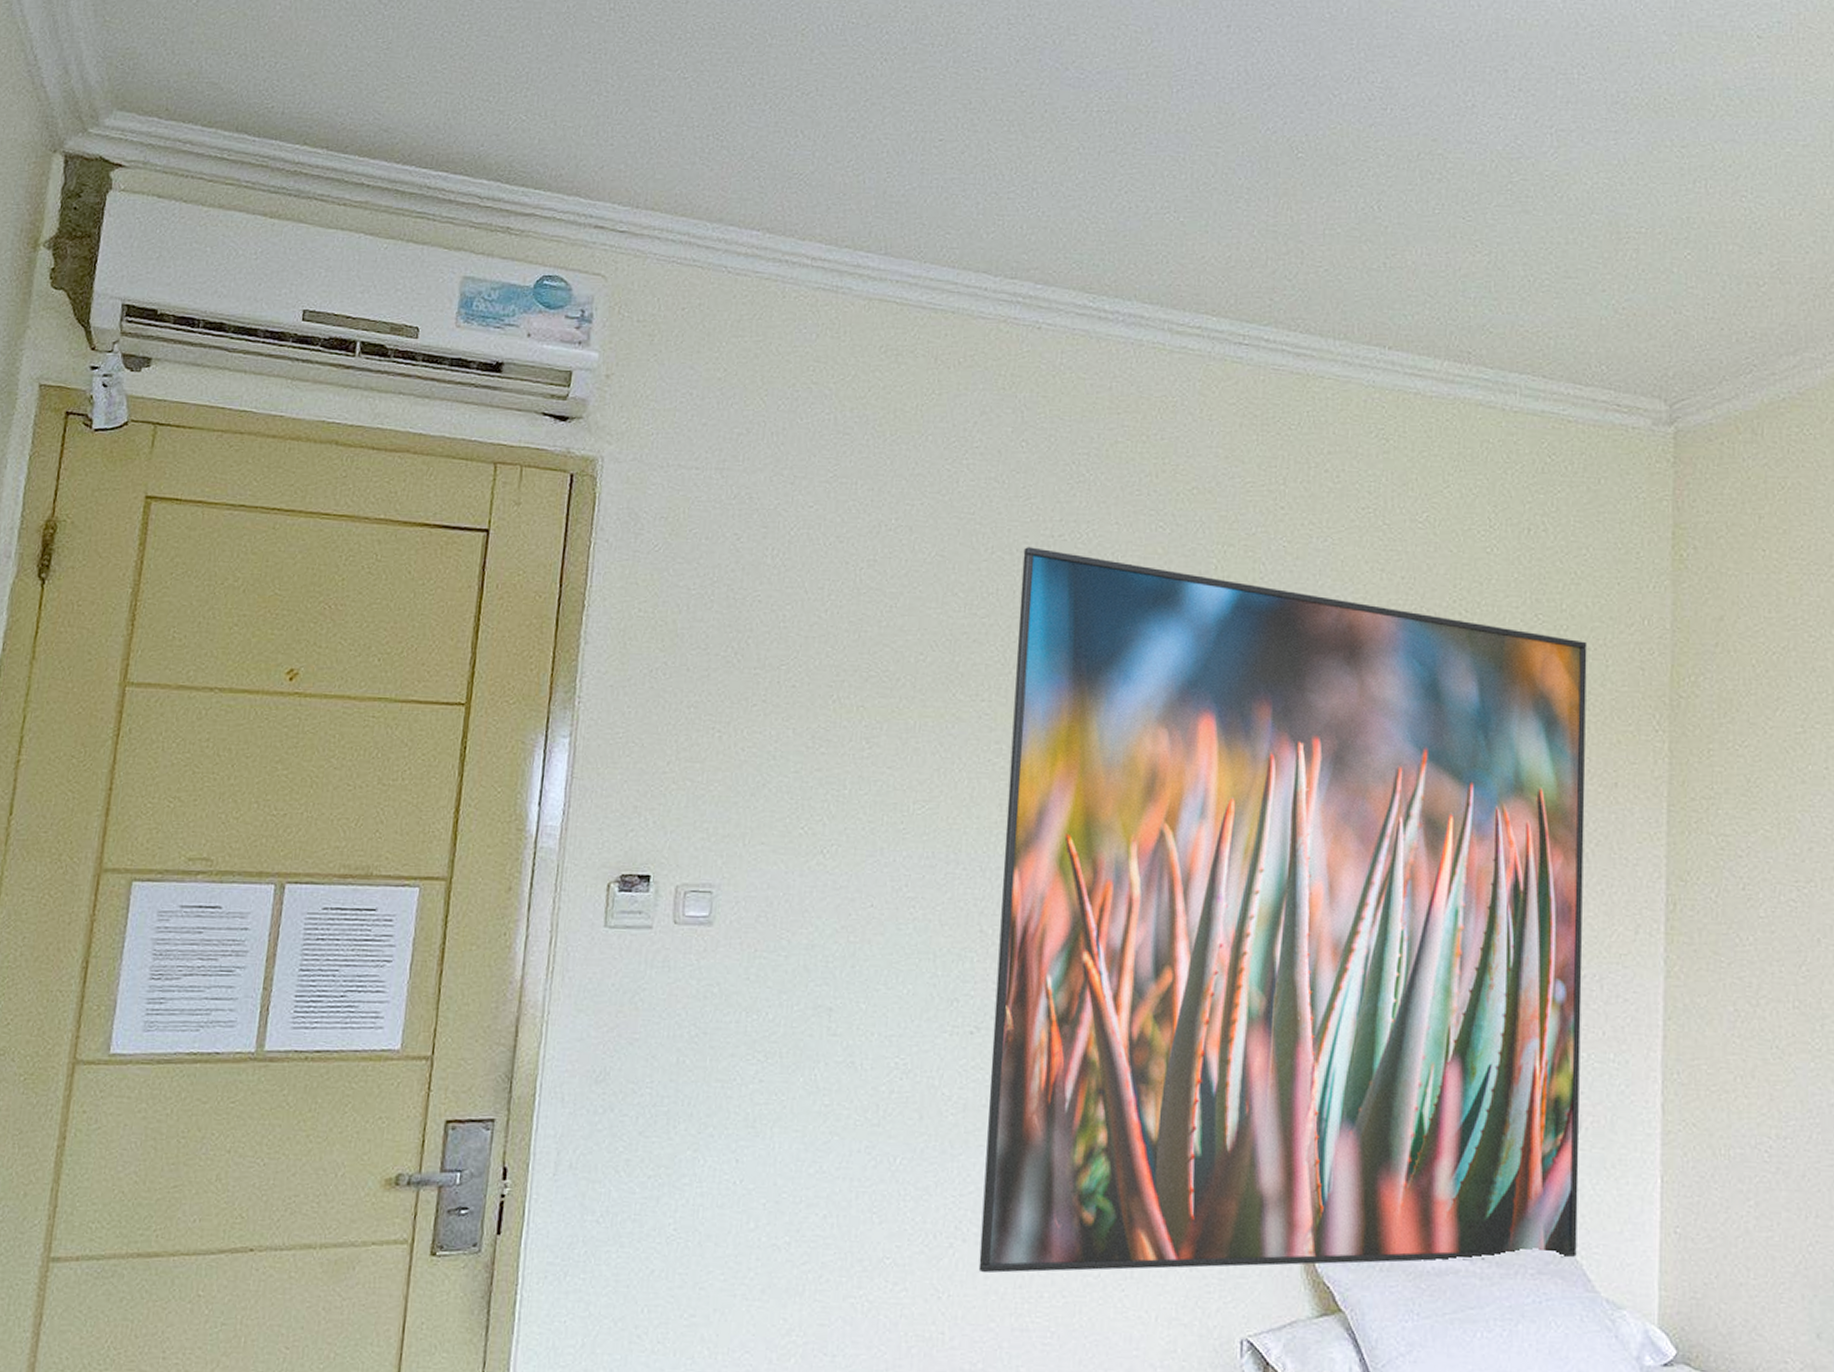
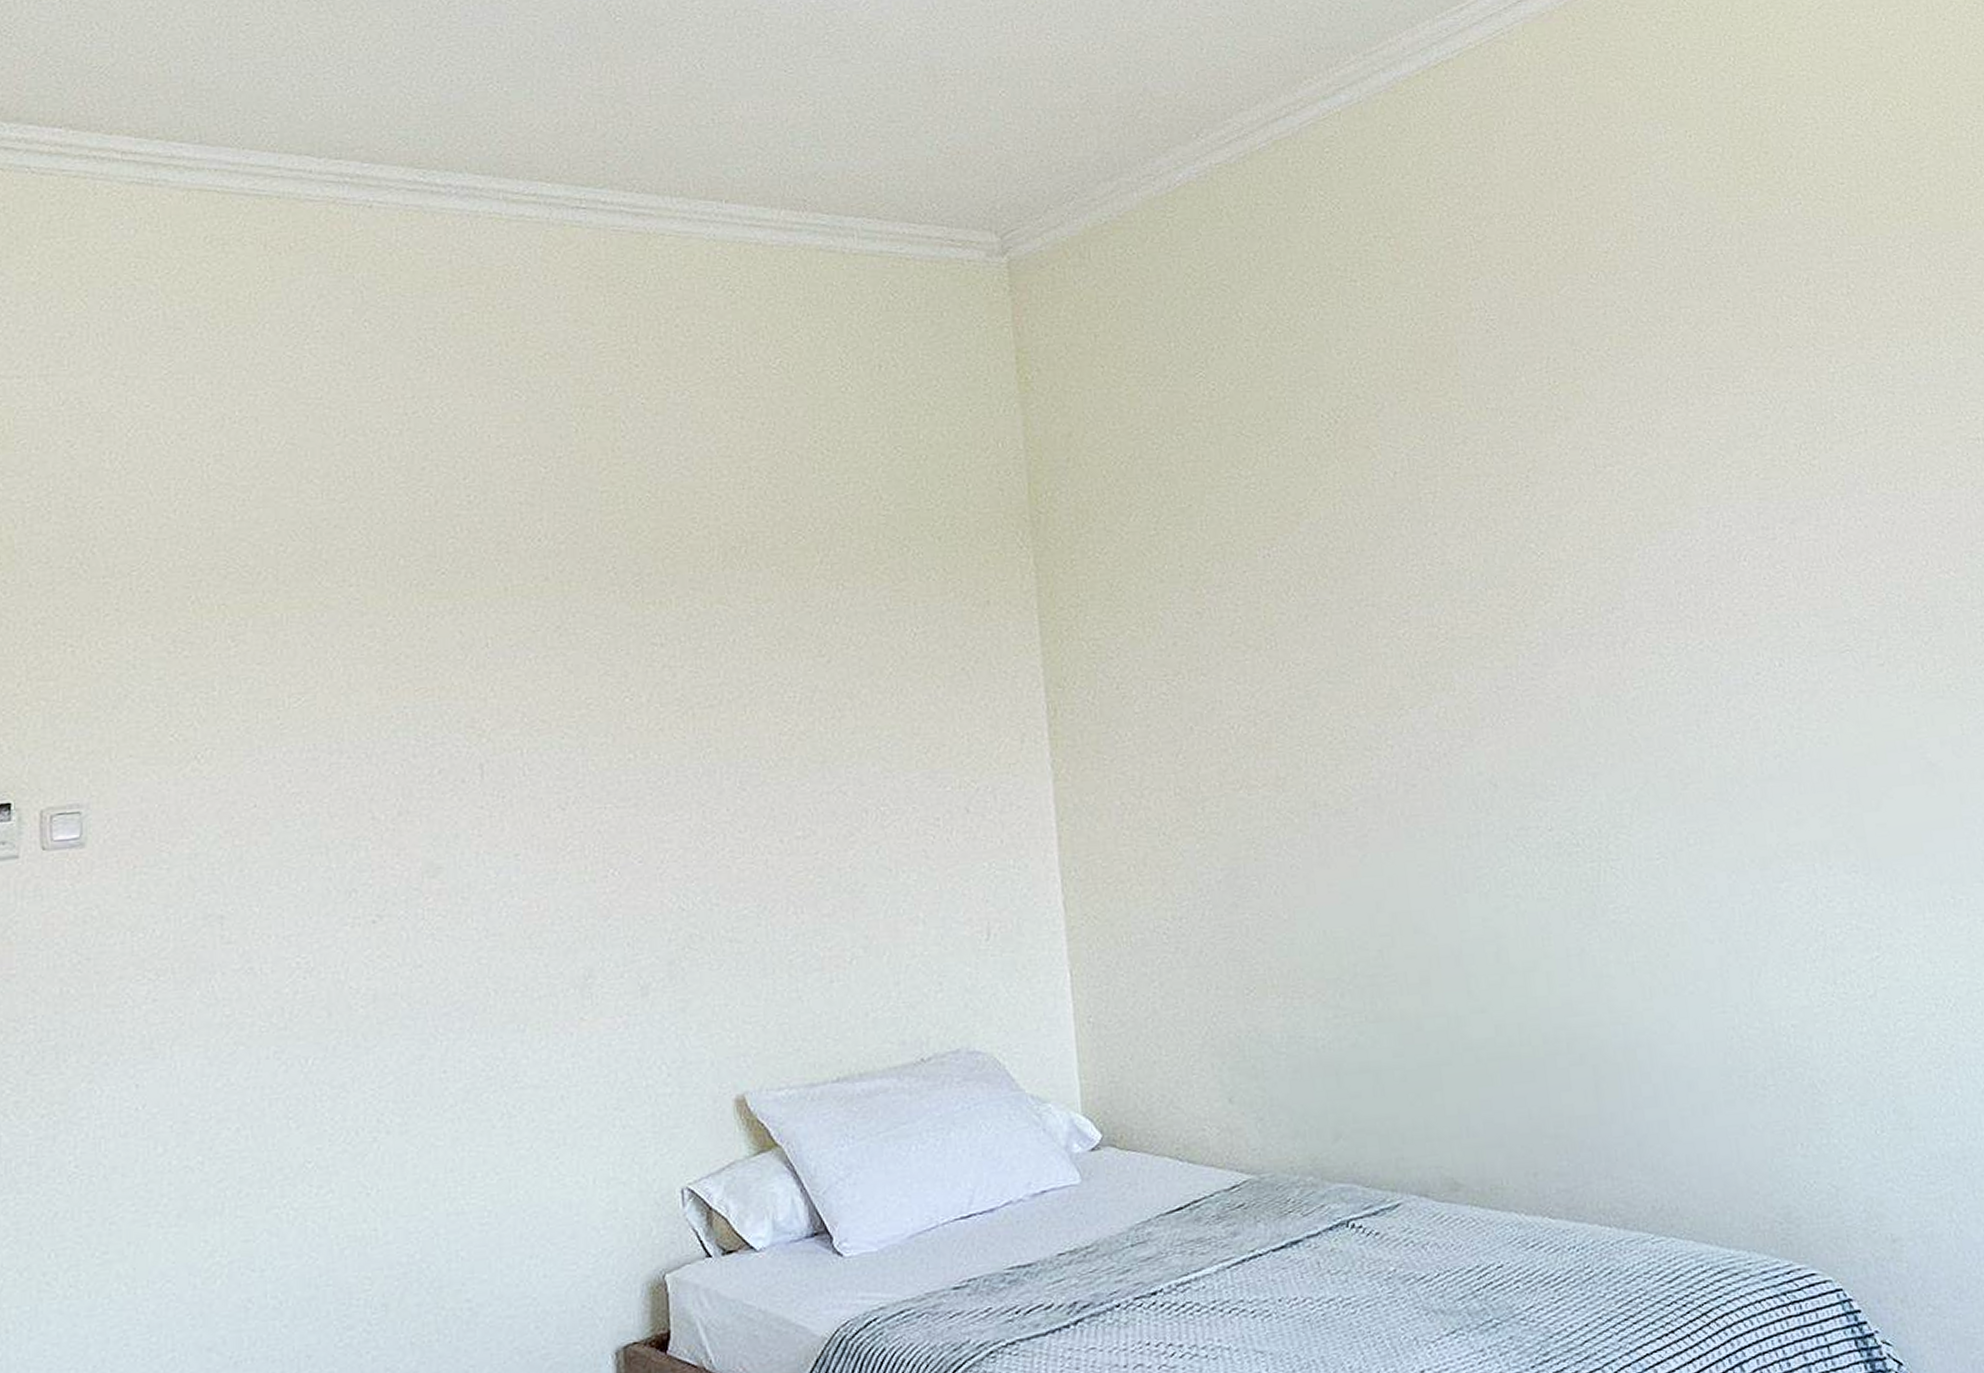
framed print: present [978,547,1588,1273] -> none [377,426,999,1163]

